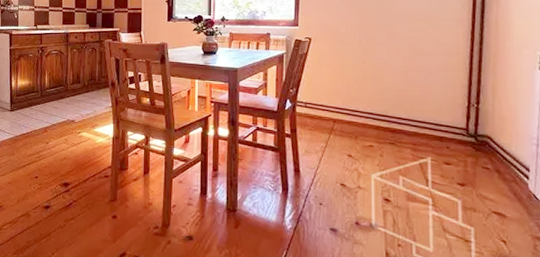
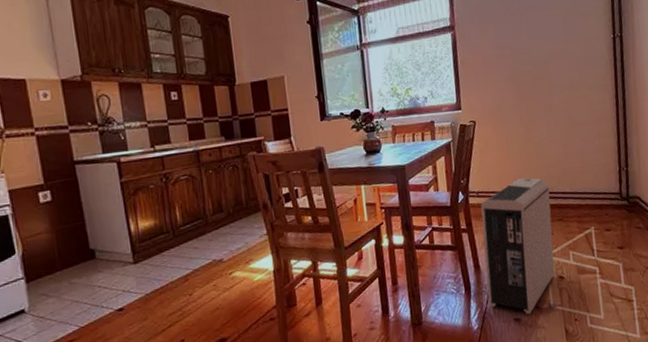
air purifier: none [304,96,383,229] -> present [481,178,555,315]

